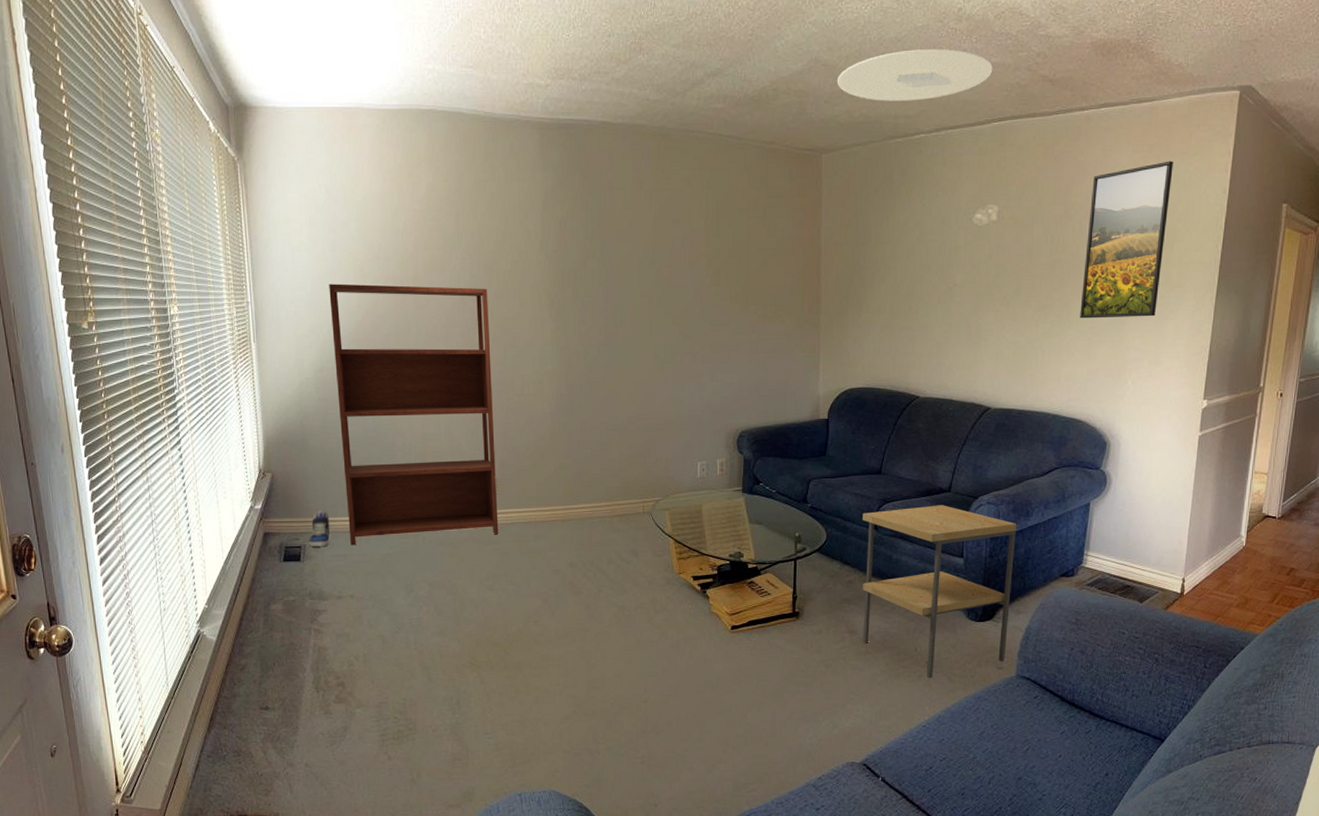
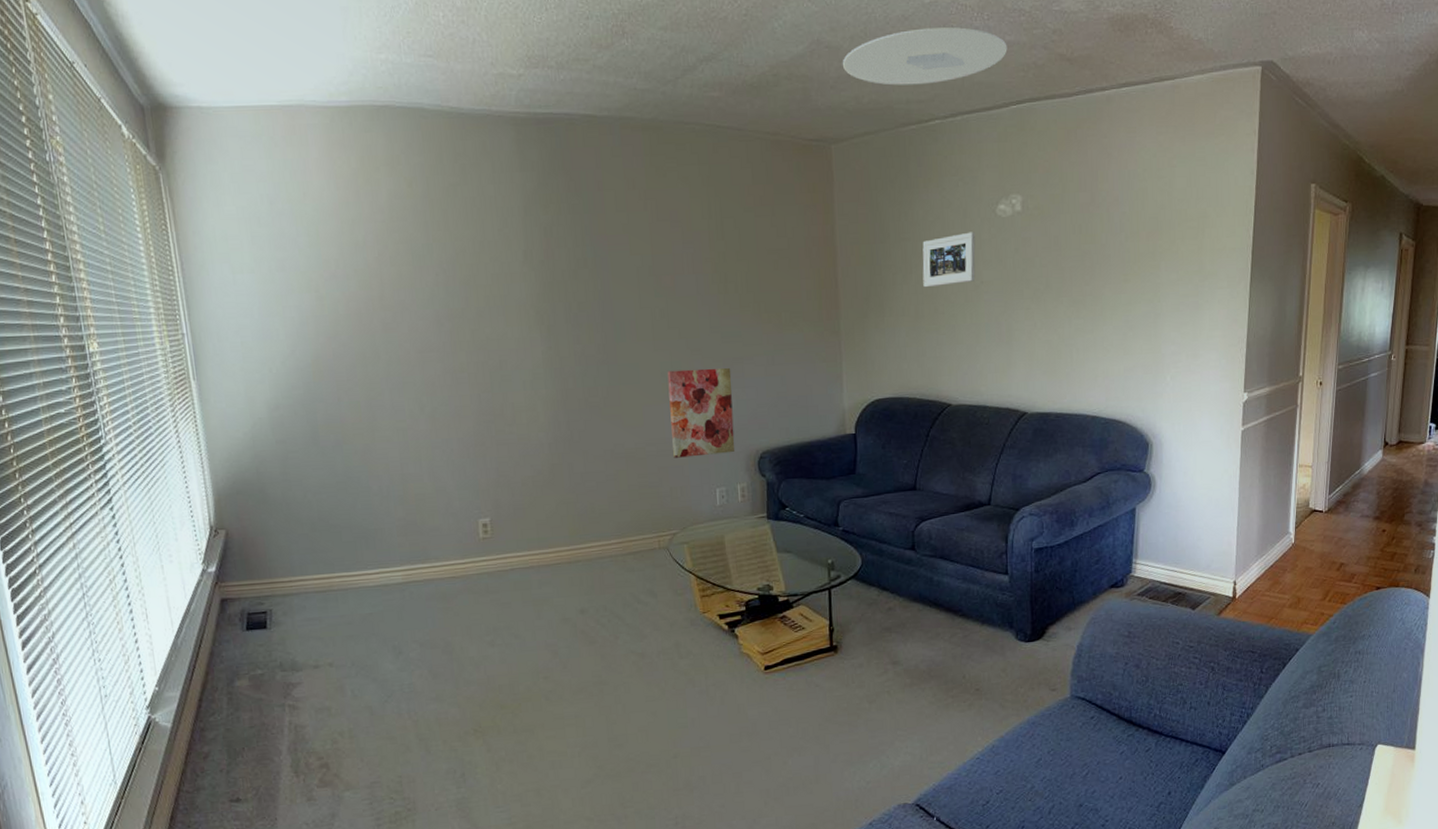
sneaker: present [309,509,330,546] -> none [275,568,300,611]
bookshelf: present [329,283,499,546] -> none [279,306,497,607]
wall art: none [660,353,718,432] -> present [667,368,735,458]
side table: present [862,505,1017,678] -> none [899,519,1062,707]
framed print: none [900,238,951,288] -> present [922,232,976,288]
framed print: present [1080,161,1173,319] -> none [1113,142,1199,313]

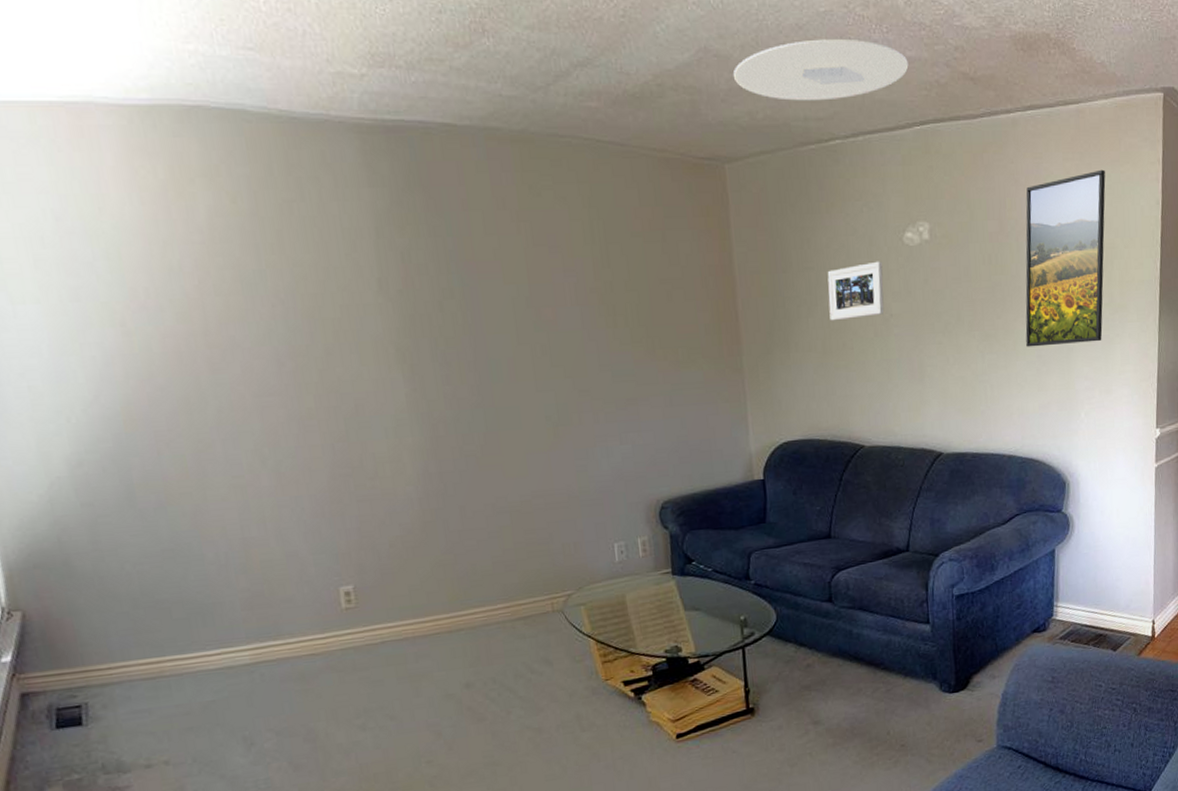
wall art: present [667,368,735,458] -> none [552,410,634,511]
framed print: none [1113,142,1199,313] -> present [1025,169,1106,347]

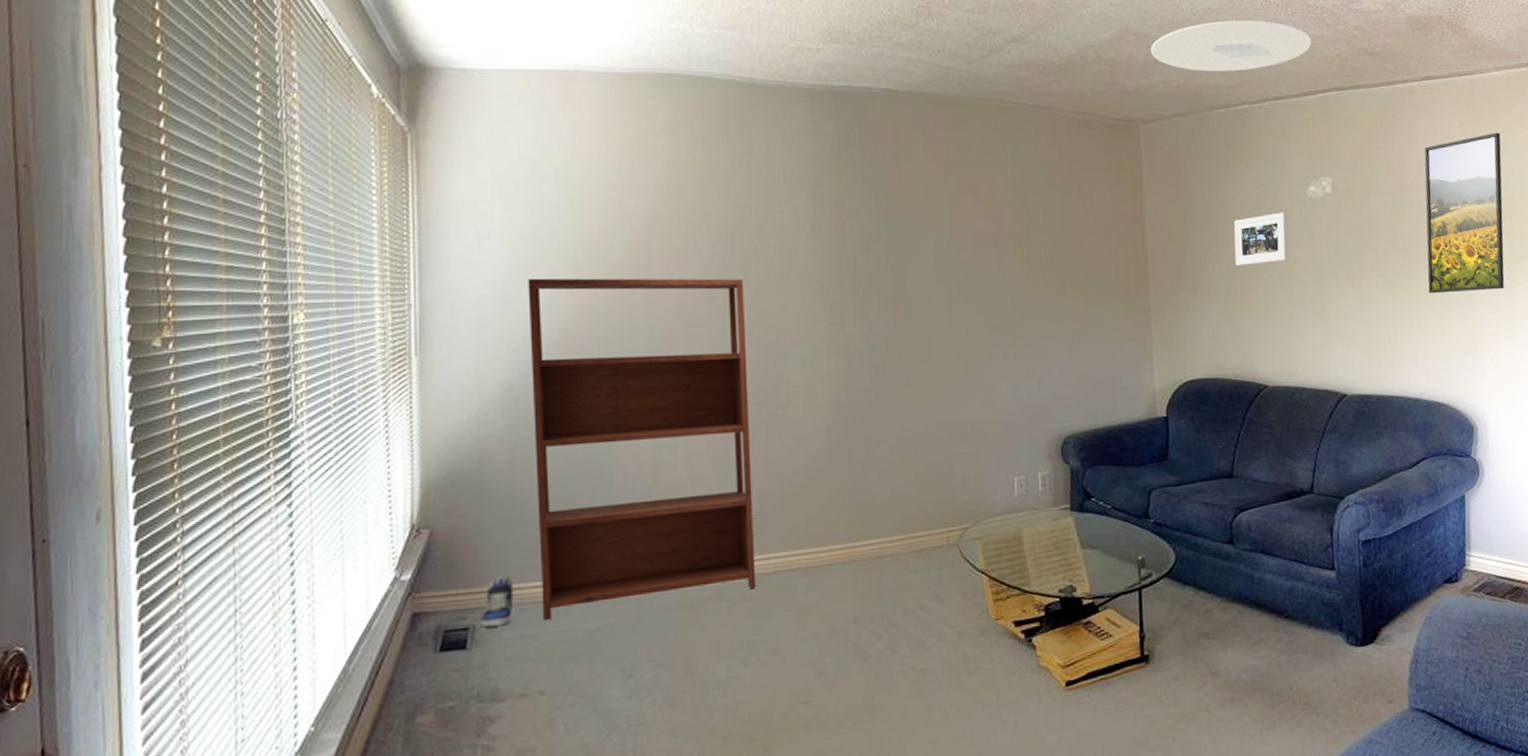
bookshelf: none [75,343,366,696] -> present [528,278,756,621]
sneaker: none [91,652,123,704] -> present [481,574,514,627]

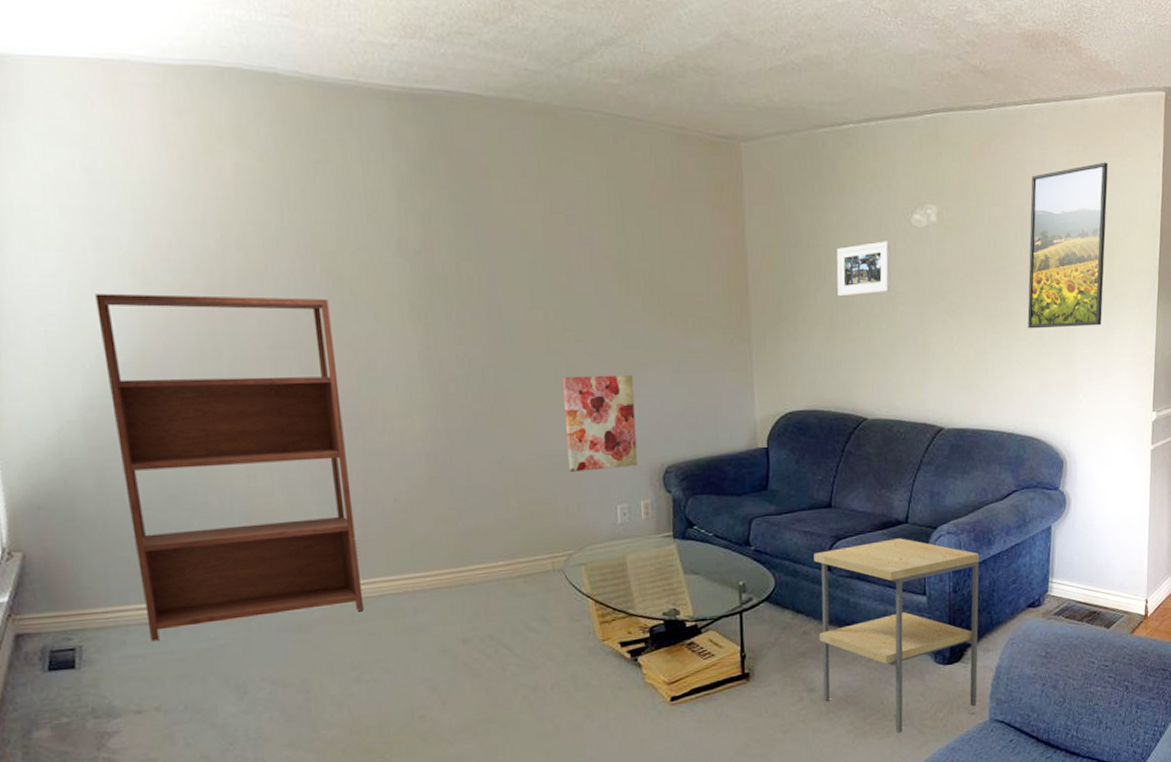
sneaker: present [481,574,514,627] -> none [86,596,119,647]
wall art: none [963,346,1036,444] -> present [562,375,638,472]
ceiling light: present [1150,20,1312,72] -> none [752,28,921,87]
side table: none [1215,509,1395,724] -> present [814,538,980,733]

